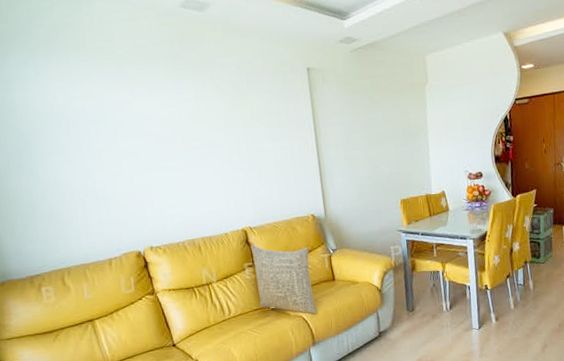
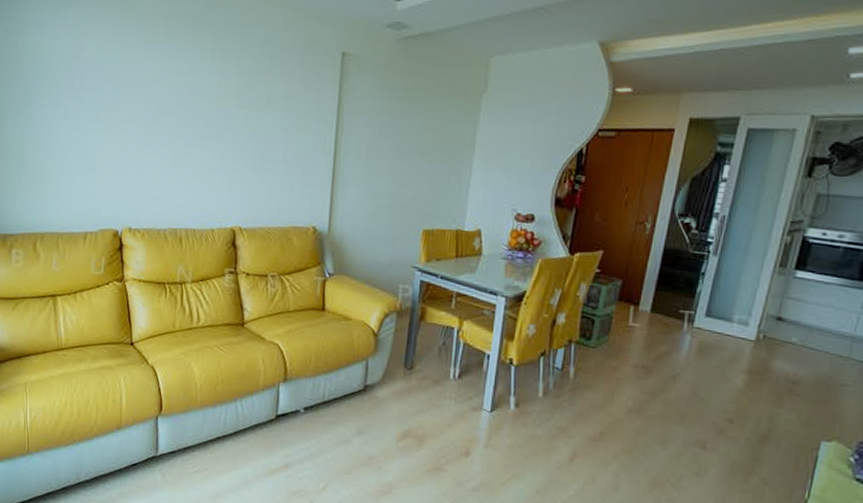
pillow: present [250,245,318,314] -> none [232,249,302,345]

